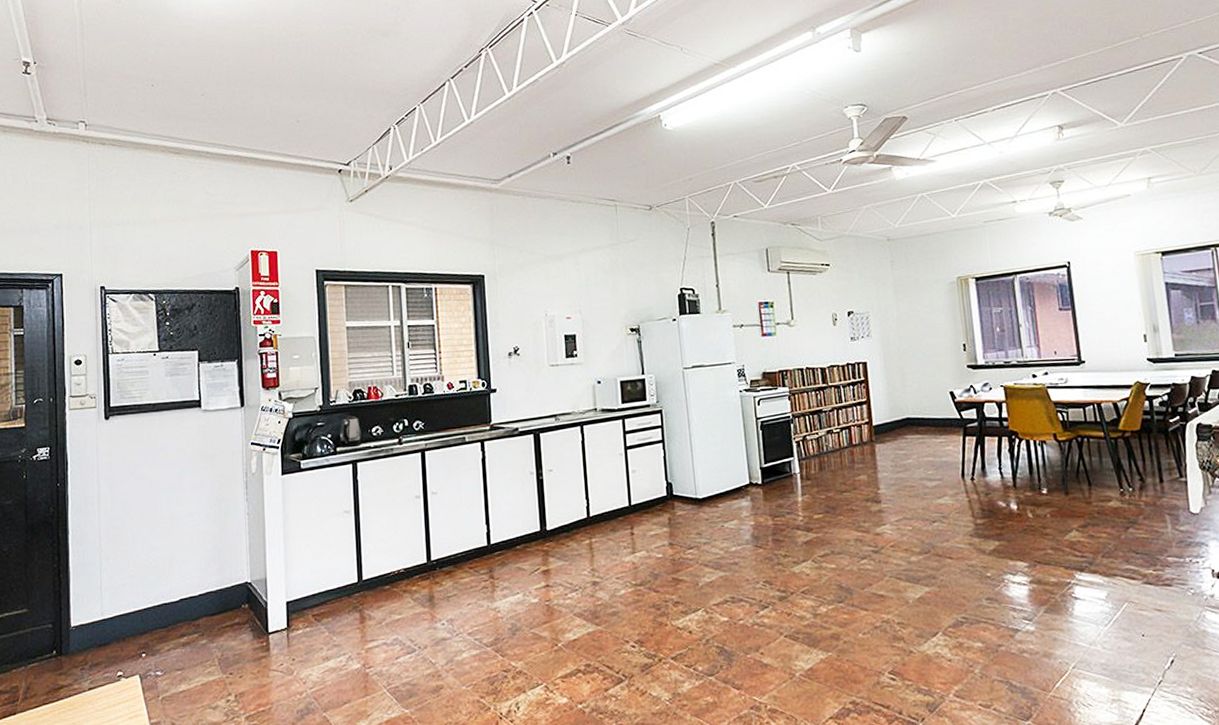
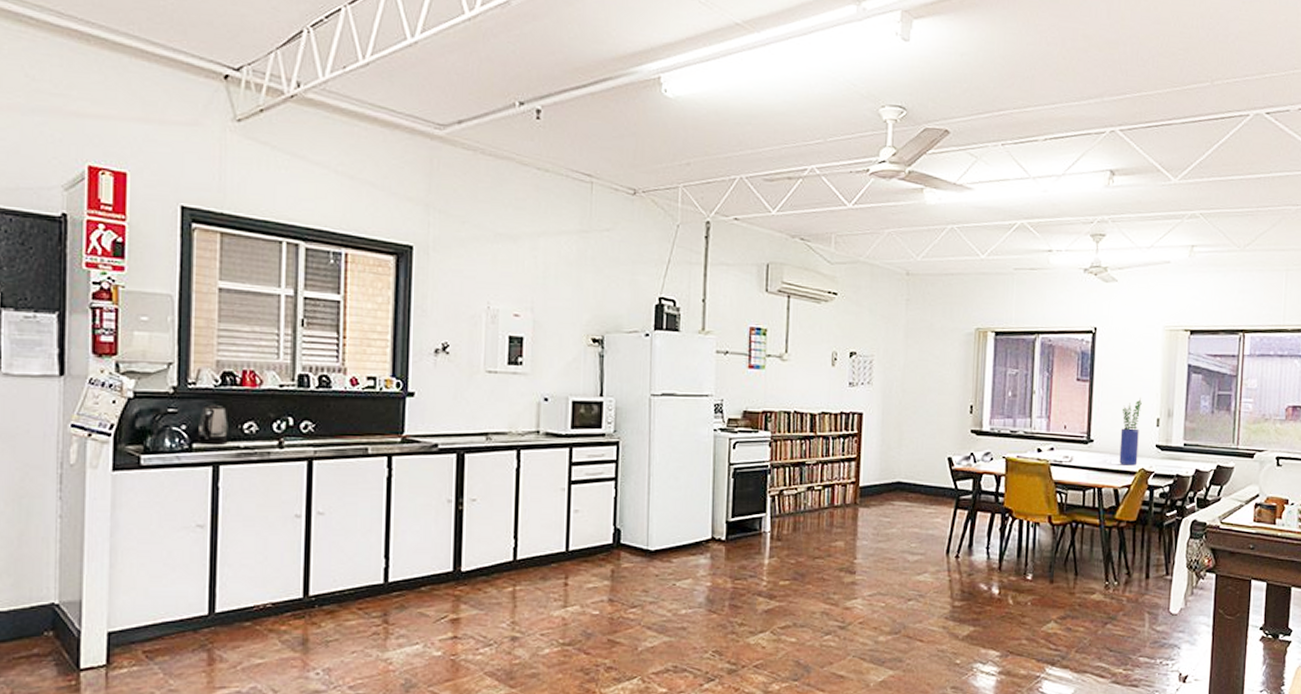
vase: none [1107,318,1132,381] -> present [1119,398,1142,466]

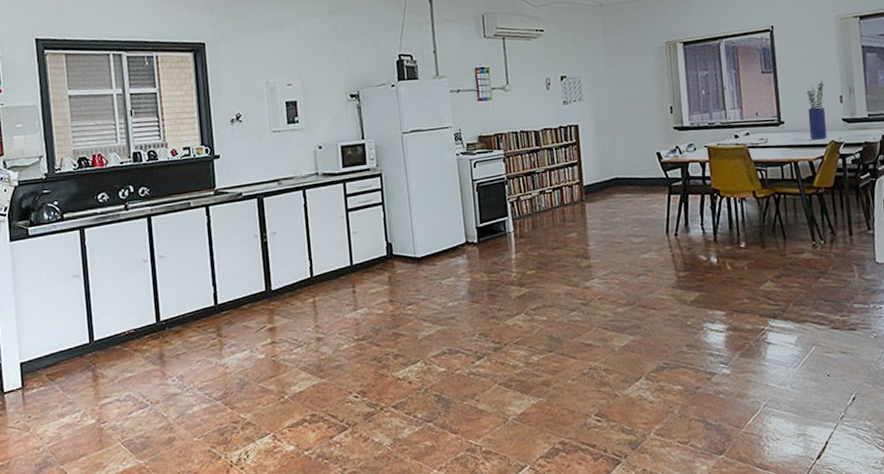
kettle: present [197,404,229,444] -> none [65,183,88,214]

